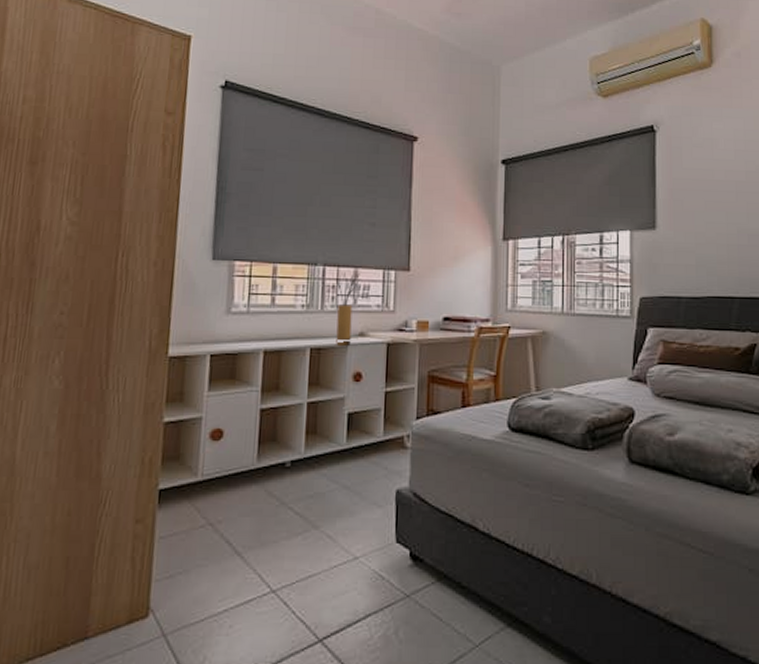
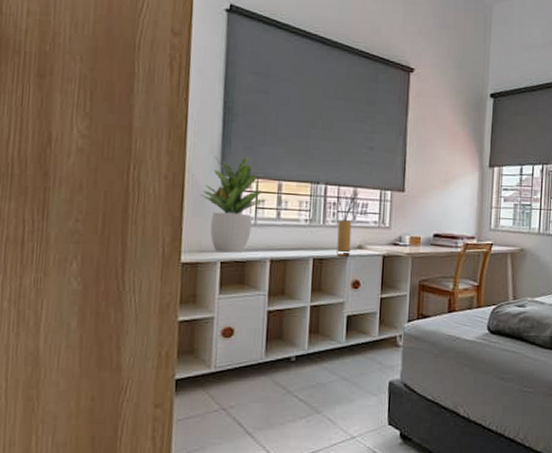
potted plant: none [191,238,261,345] -> present [201,156,267,253]

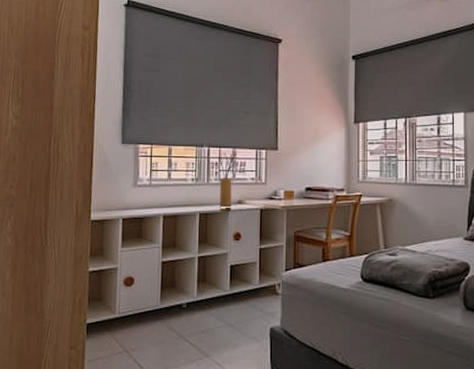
potted plant: present [201,156,267,253] -> none [106,126,160,211]

